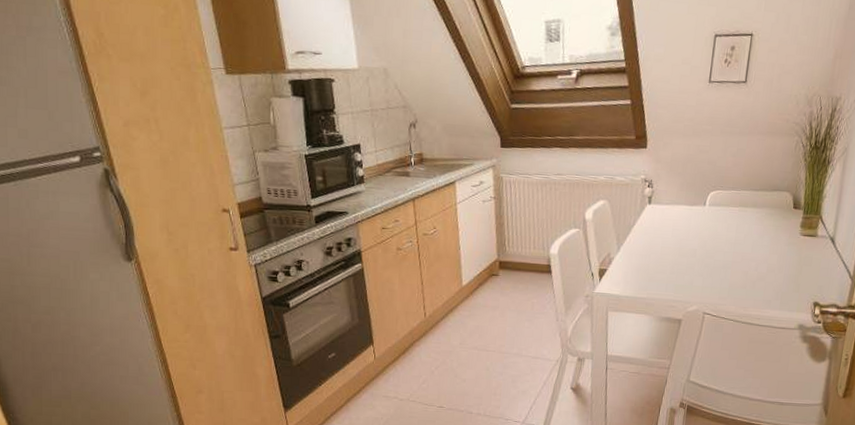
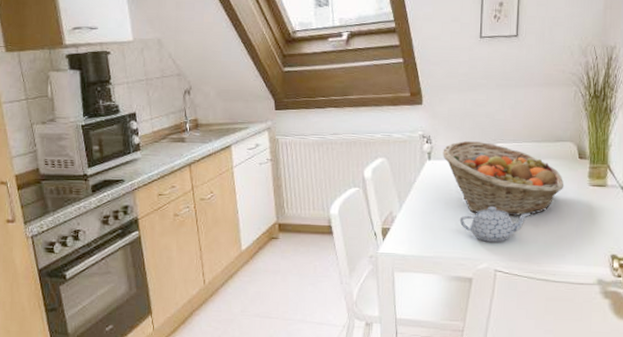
fruit basket: none [663,186,777,262] -> present [443,140,564,217]
teapot: none [674,252,742,287] -> present [459,206,530,242]

